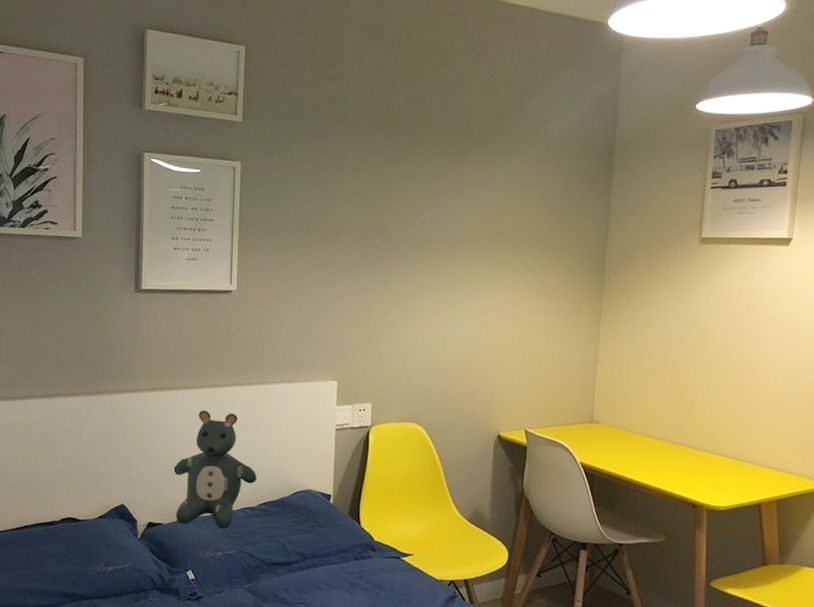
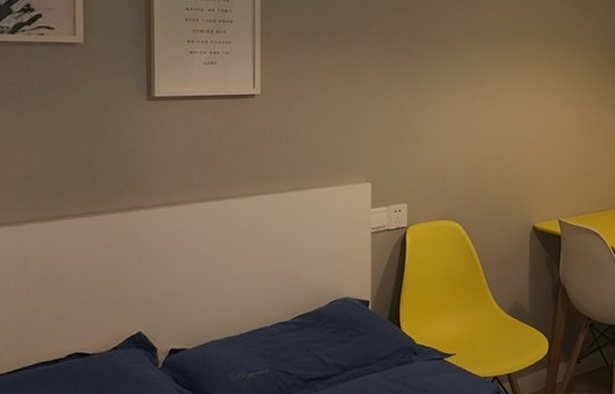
stuffed animal: present [172,410,257,529] -> none [196,223,290,348]

